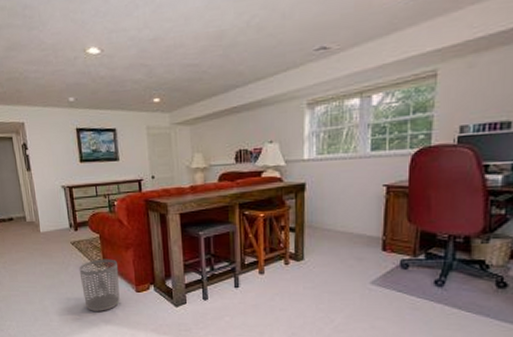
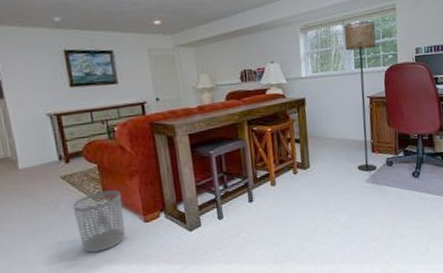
floor lamp: none [361,92,405,271] -> present [344,21,377,172]

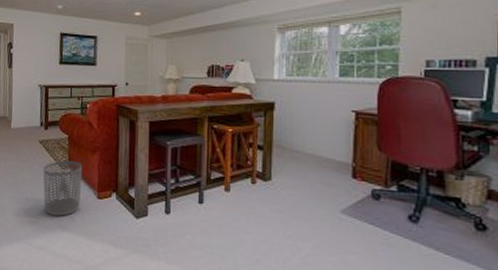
floor lamp: present [344,21,377,172] -> none [329,25,371,201]

